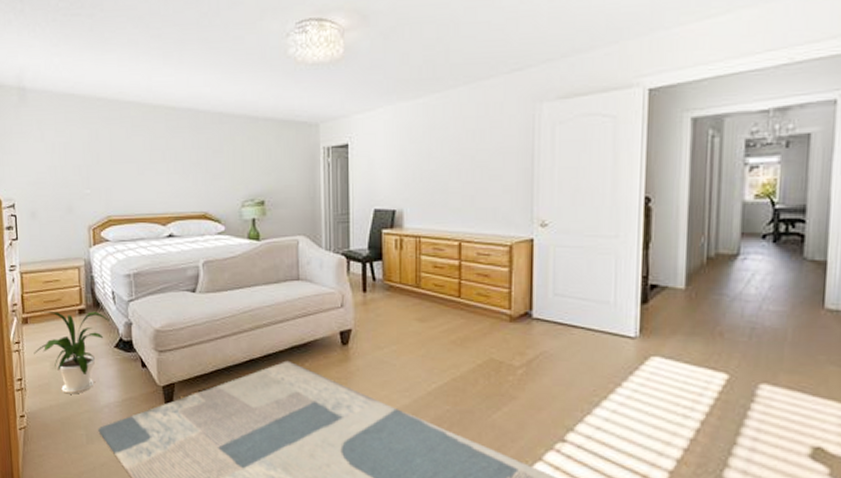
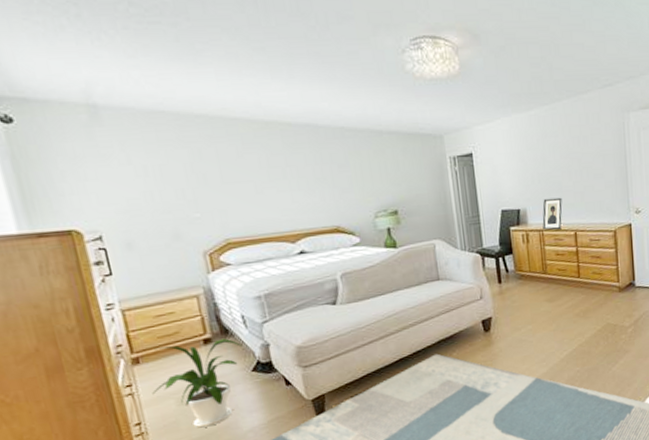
picture frame: none [420,200,447,237] -> present [542,197,562,230]

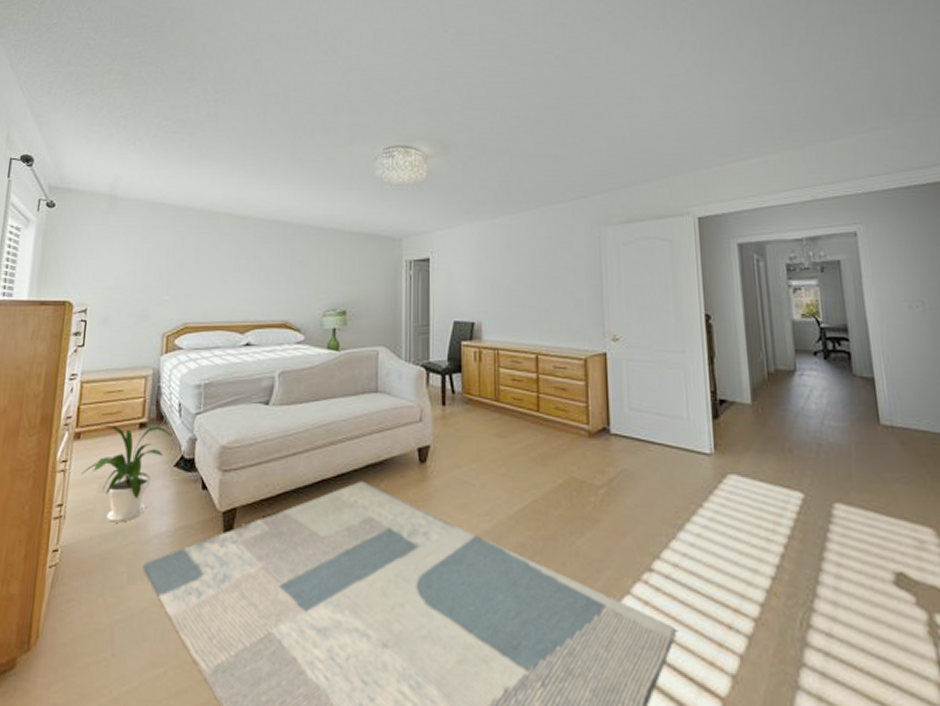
picture frame: present [542,197,562,230] -> none [499,313,523,349]

